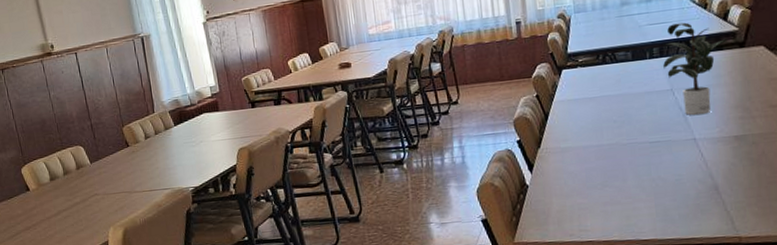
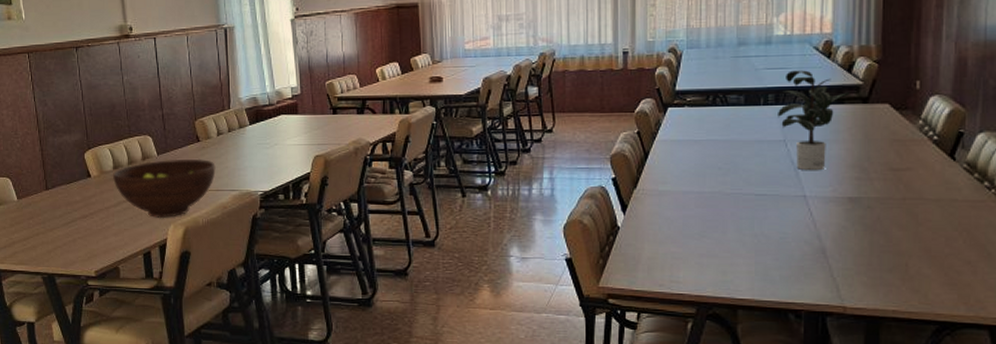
fruit bowl: none [50,162,147,223] -> present [113,158,216,219]

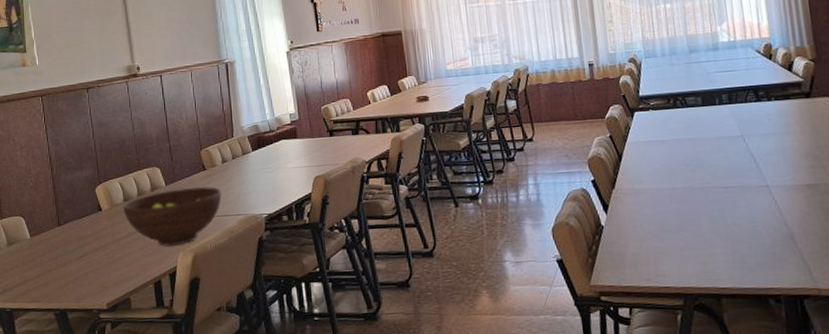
potted plant: present [778,70,850,171] -> none [732,71,794,163]

